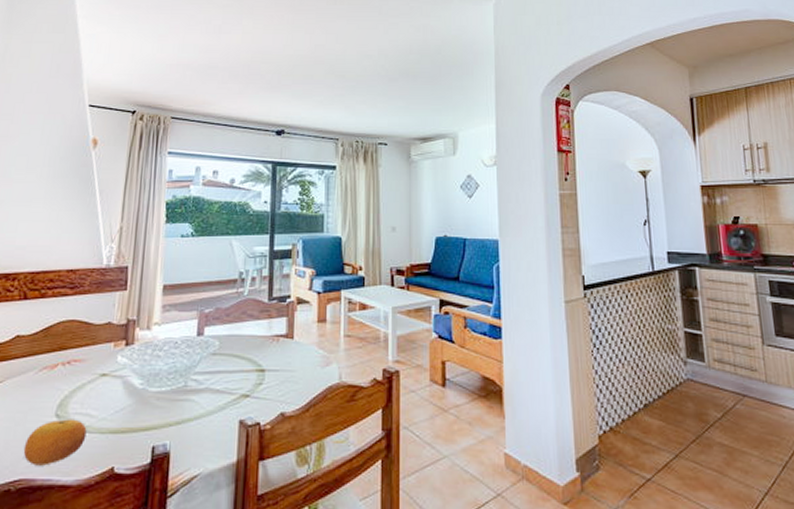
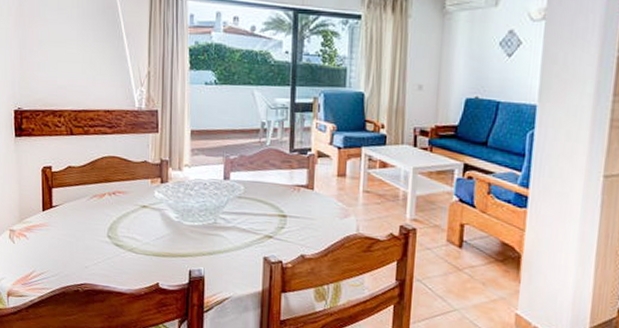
fruit: present [23,419,87,466] -> none [85,240,134,275]

